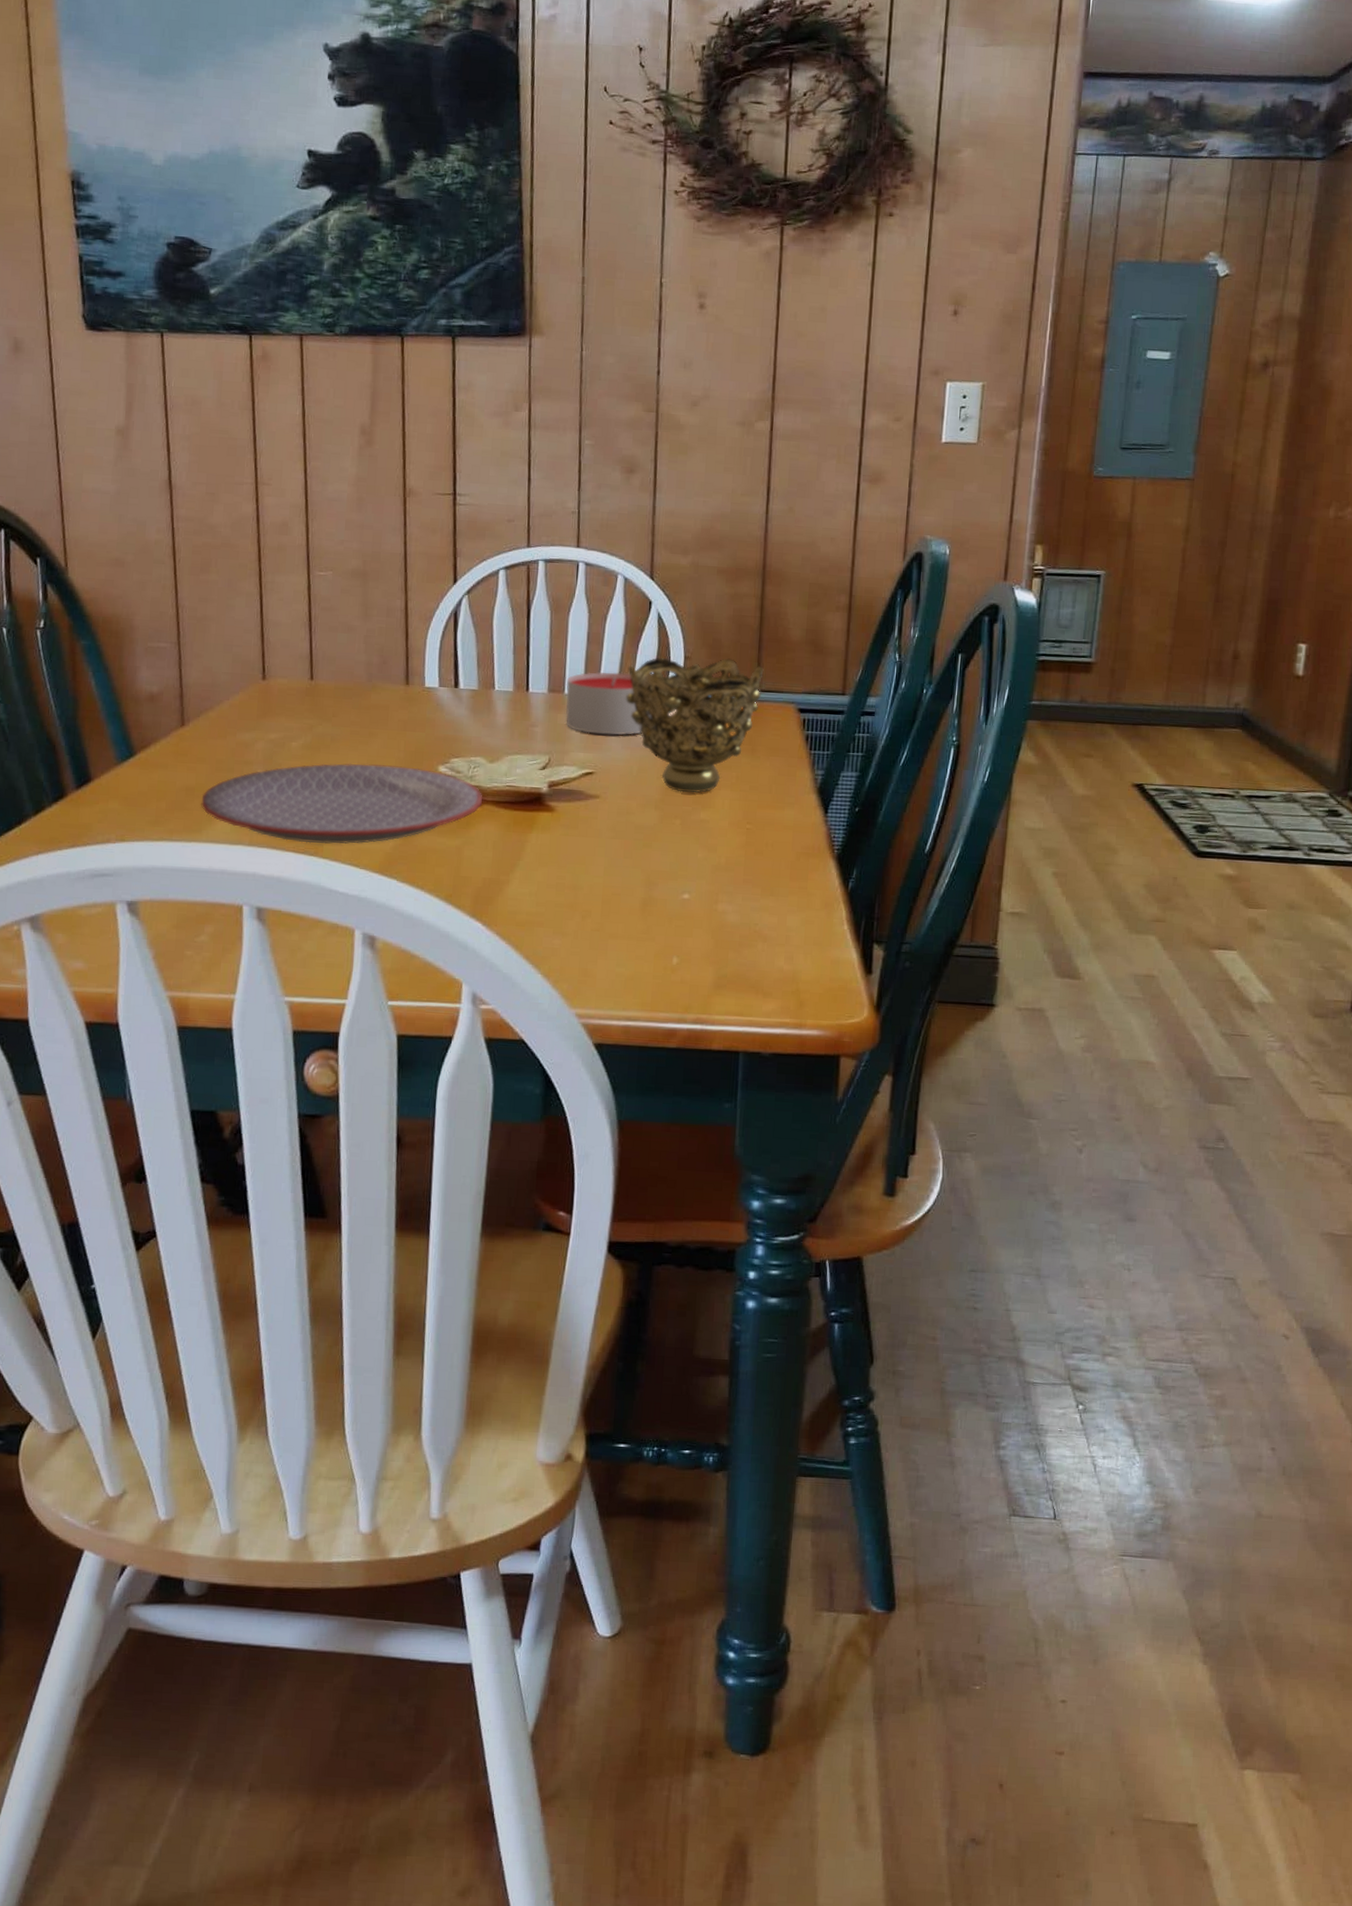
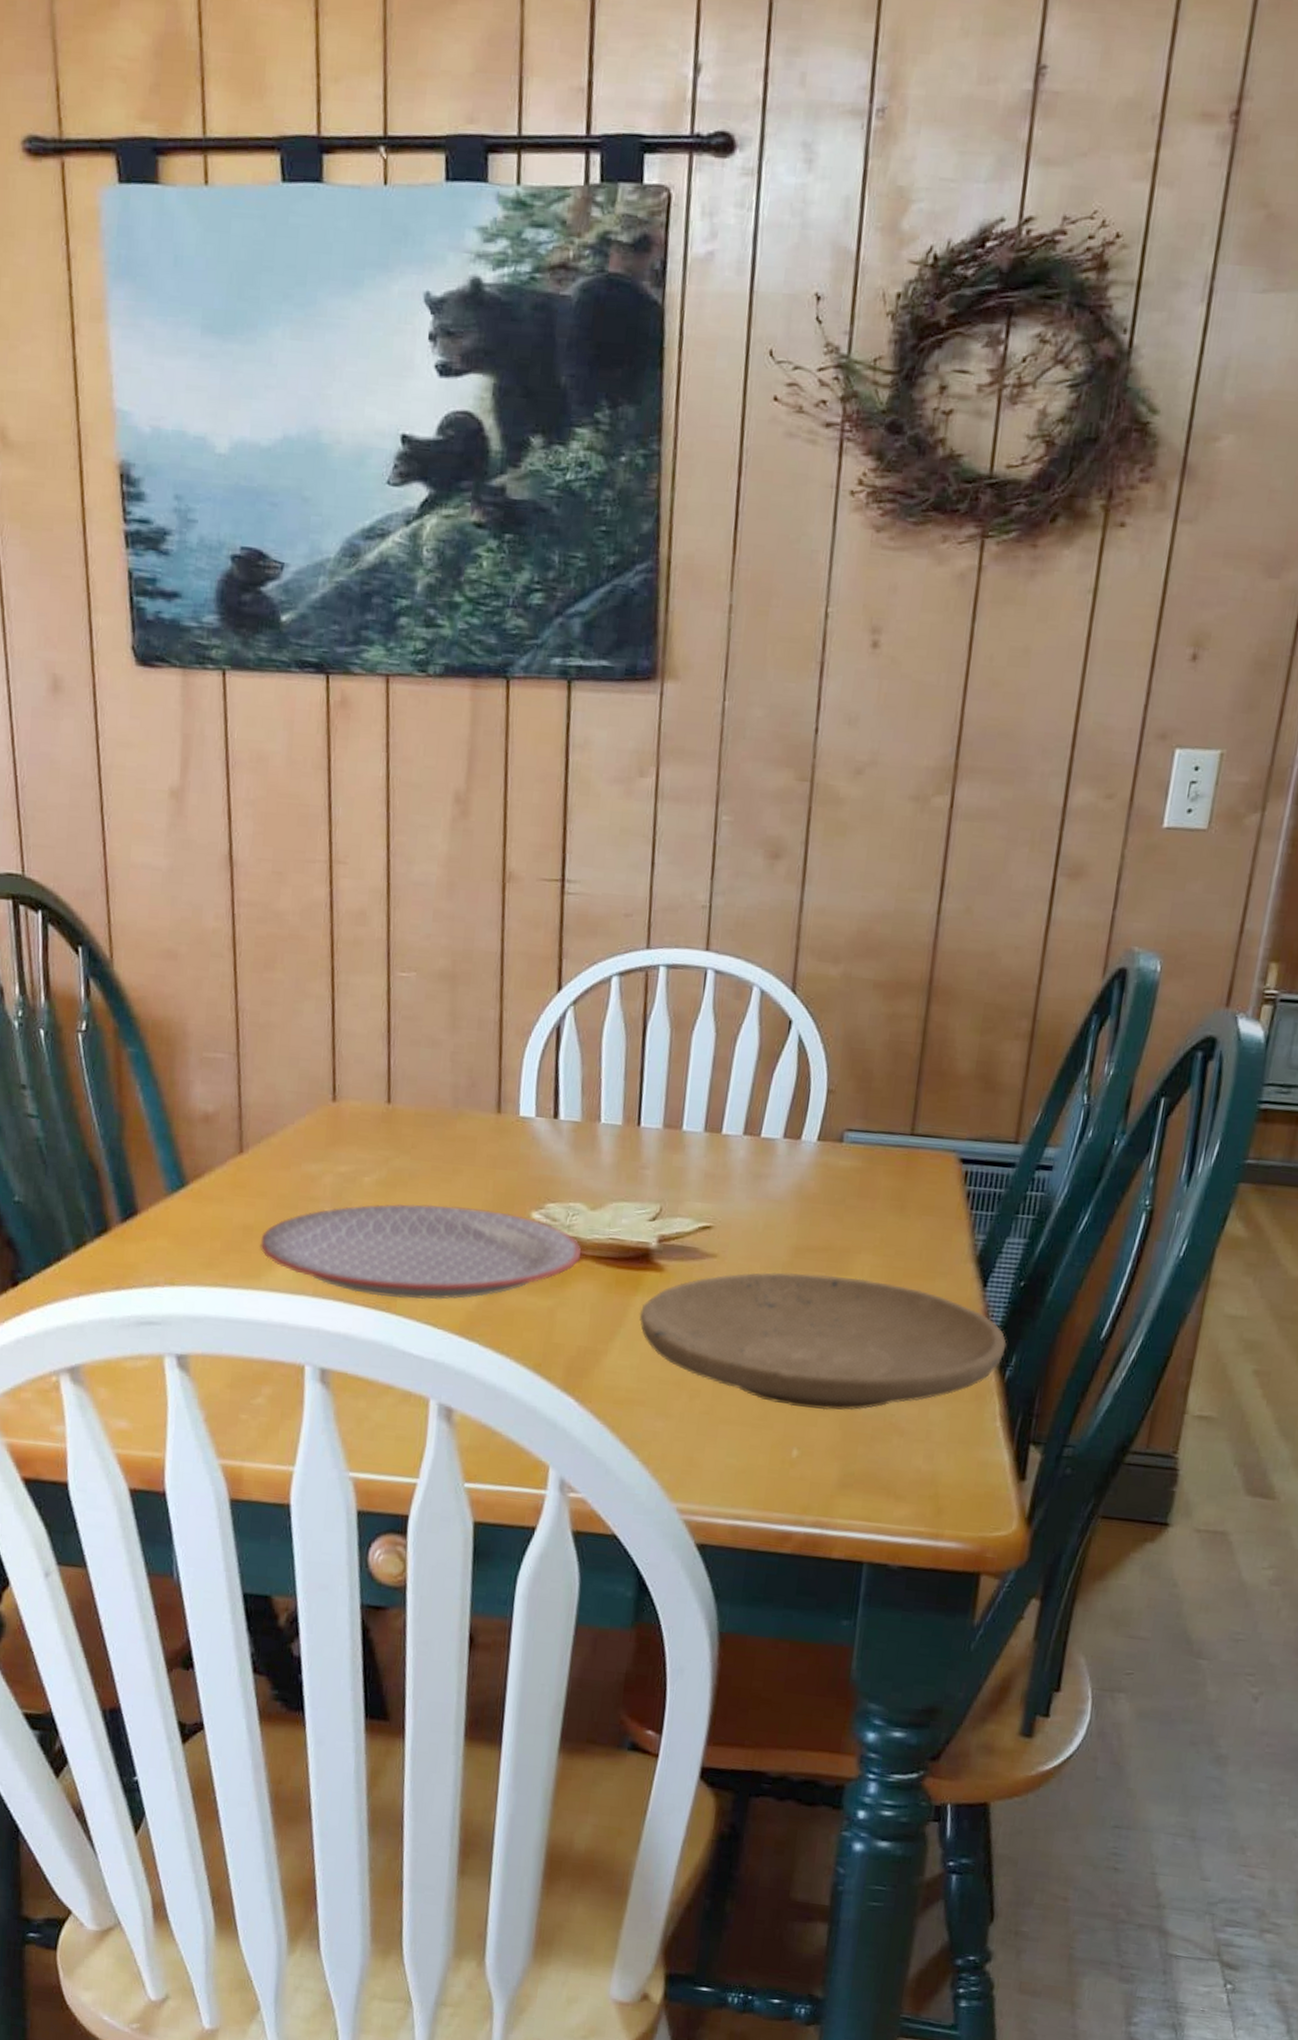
plate: none [535,808,848,923] -> present [639,1272,1007,1410]
candle: present [565,672,651,735] -> none [682,1105,784,1183]
decorative bowl: present [626,658,764,794] -> none [754,1090,922,1257]

